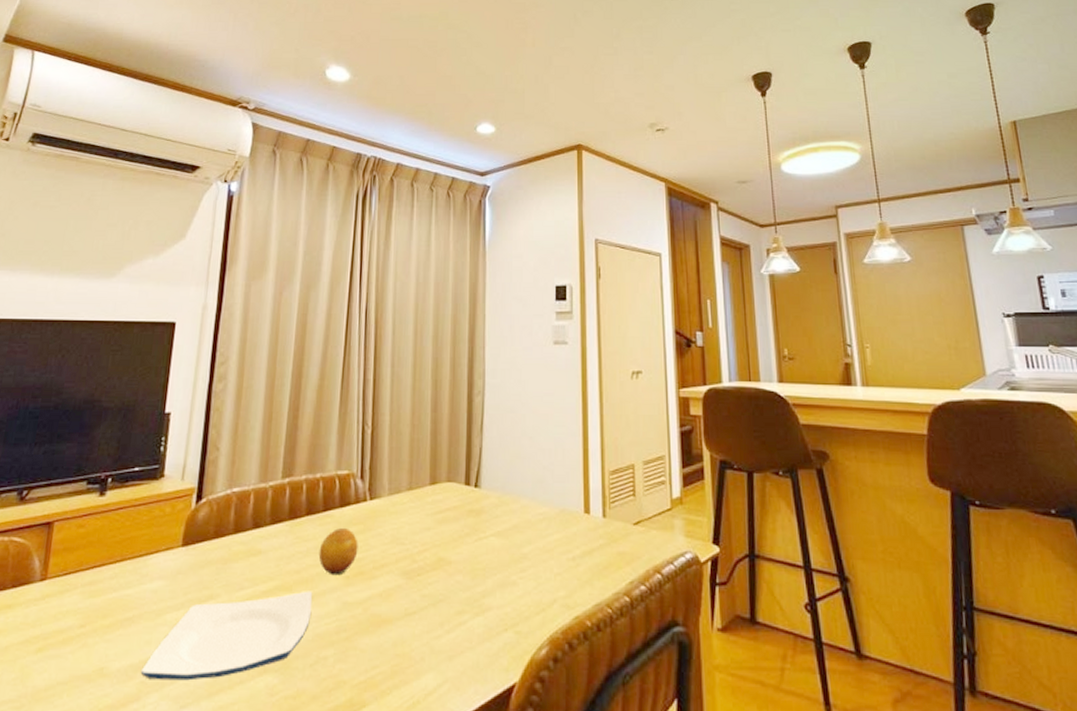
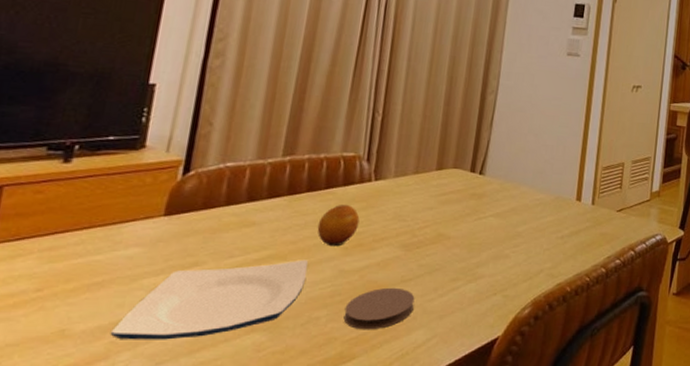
coaster: none [351,622,421,673] -> present [343,287,415,330]

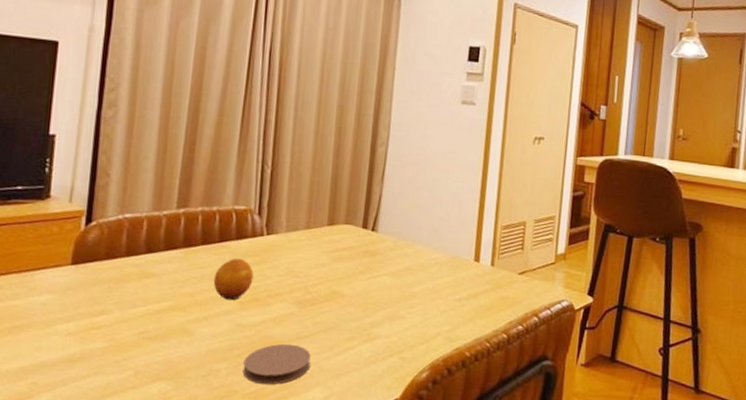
plate: present [109,259,309,340] -> none [31,312,207,384]

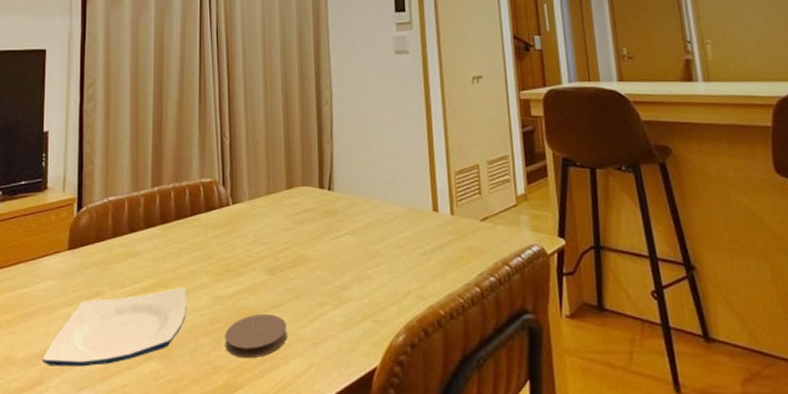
plate: none [31,312,207,384] -> present [42,287,187,367]
fruit: present [213,258,254,301] -> none [189,229,225,273]

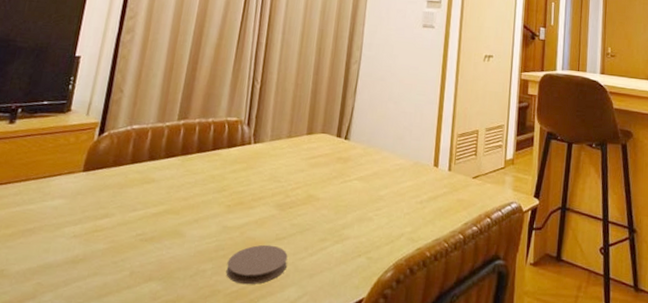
plate: present [42,287,187,367] -> none [37,215,197,284]

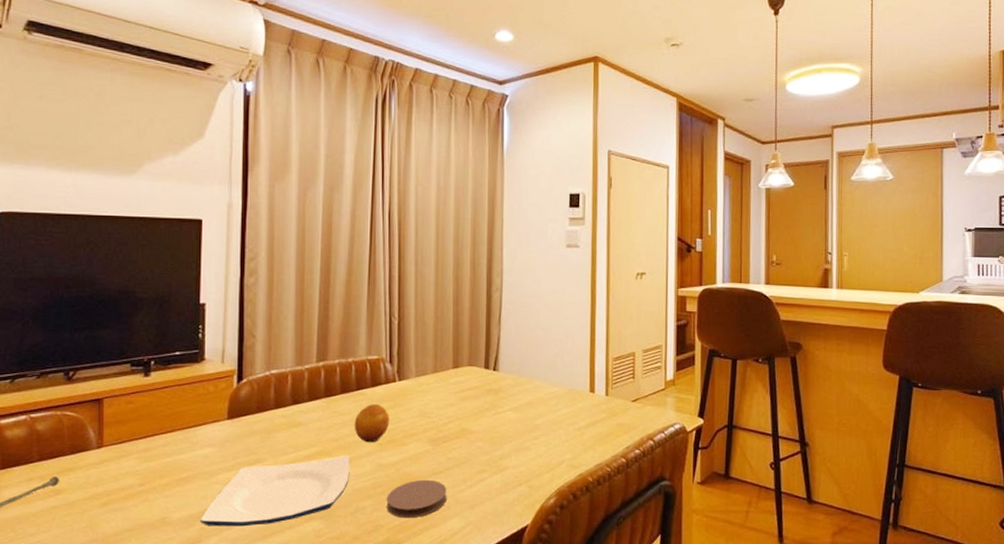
plate: none [37,215,197,284] -> present [199,455,351,527]
fruit: none [205,164,241,204] -> present [354,403,390,443]

